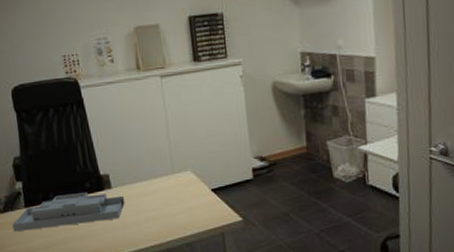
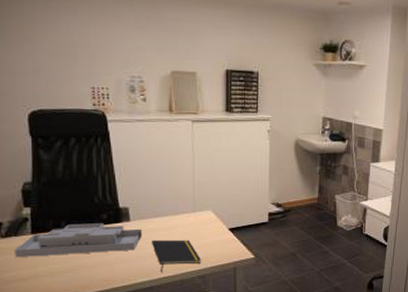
notepad: none [135,204,186,241] -> present [152,240,201,272]

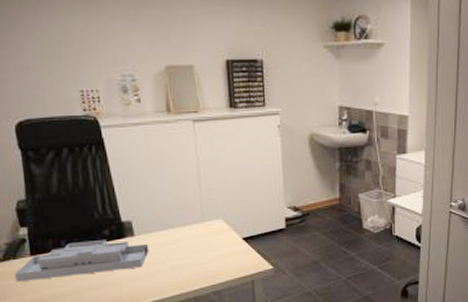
notepad: present [152,240,201,272] -> none [160,253,215,289]

